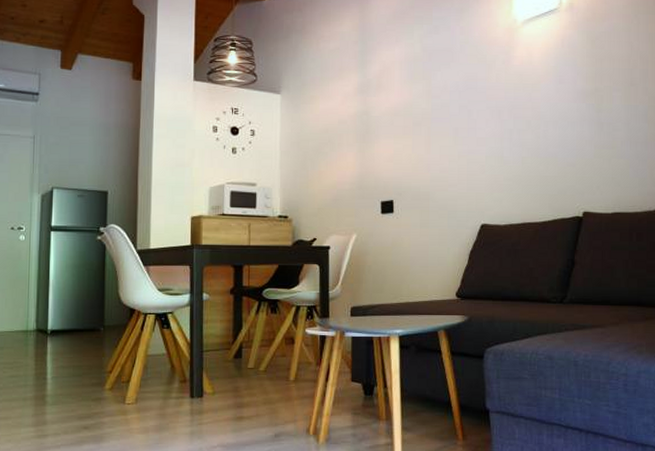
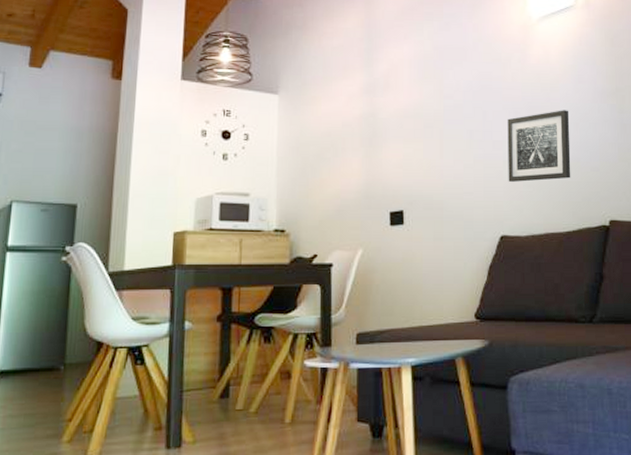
wall art: none [490,109,550,177] -> present [507,110,571,183]

